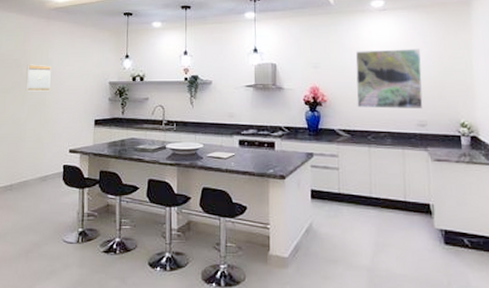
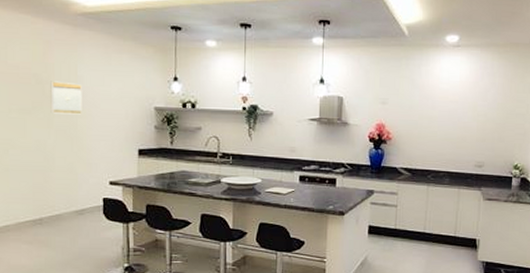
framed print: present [355,48,423,110] -> none [421,88,488,151]

